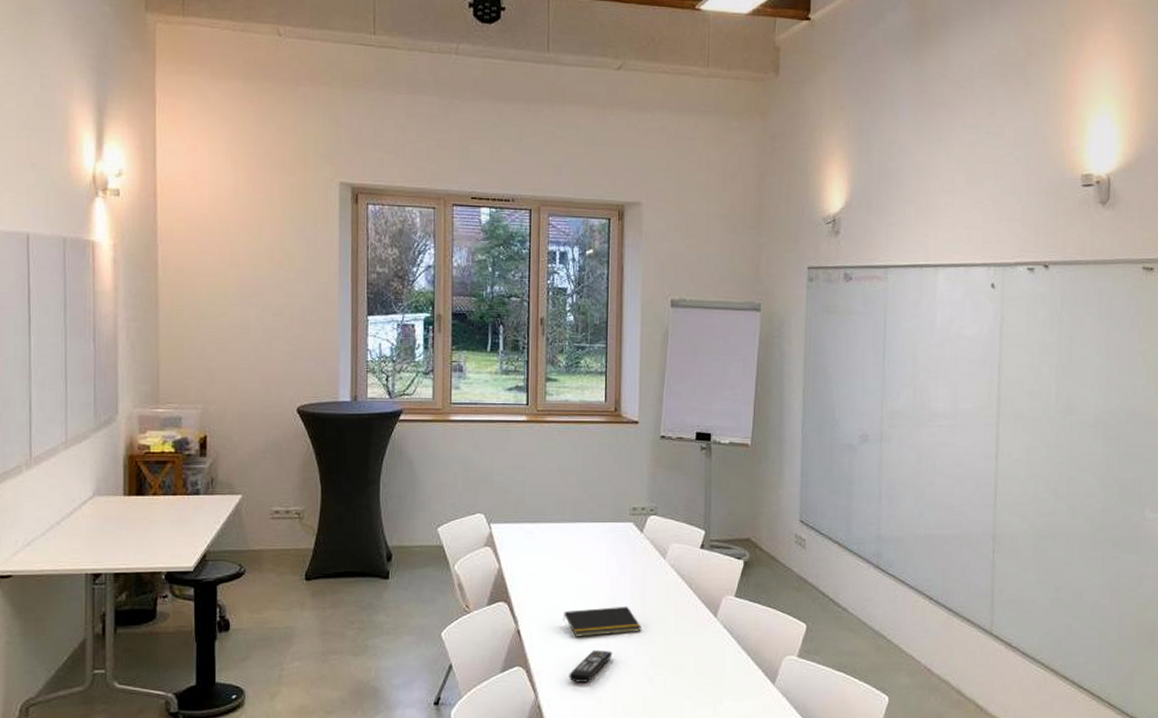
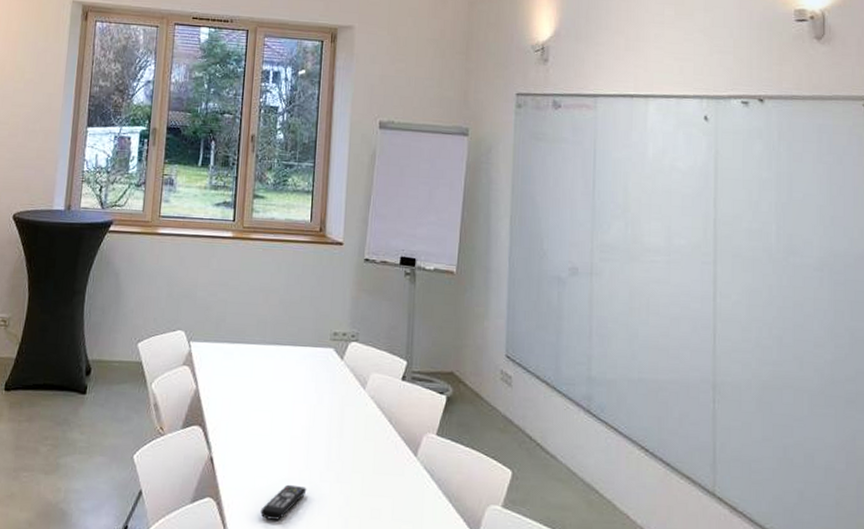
notepad: present [562,606,641,637] -> none [257,438,338,470]

